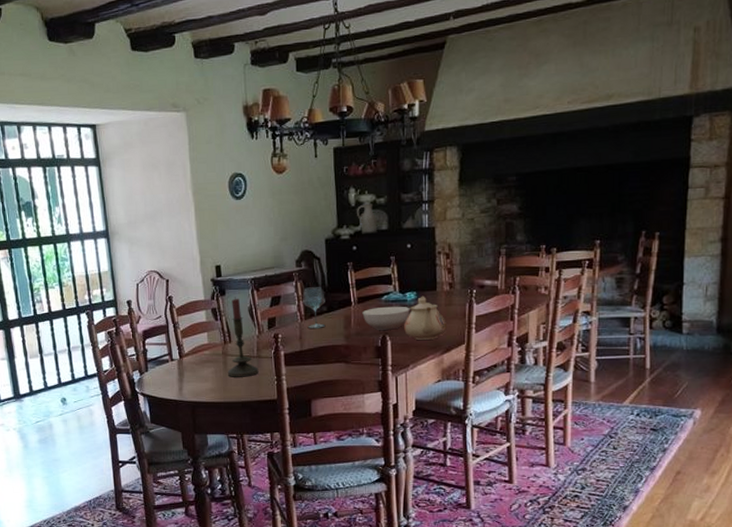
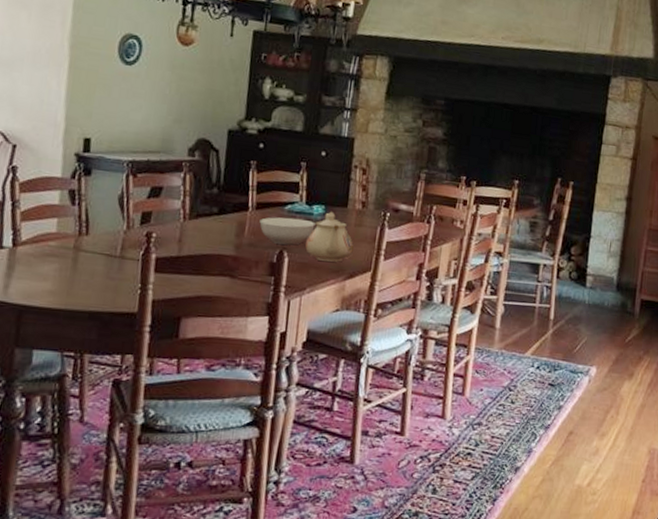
candle: present [227,297,259,377] -> none [76,179,120,281]
wine glass: present [303,286,326,329] -> none [190,182,218,233]
ceramic pitcher: present [357,203,378,235] -> none [269,99,292,134]

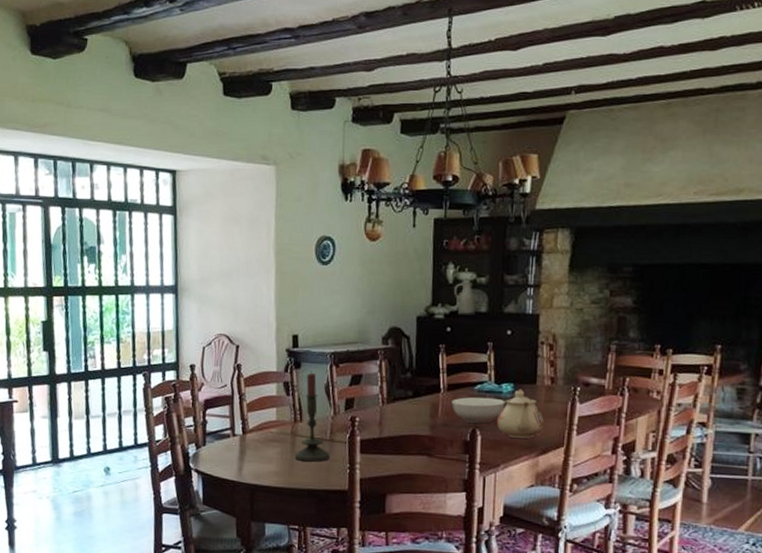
candle: none [76,179,120,281] -> present [294,371,330,462]
ceramic pitcher: none [269,99,292,134] -> present [454,282,476,316]

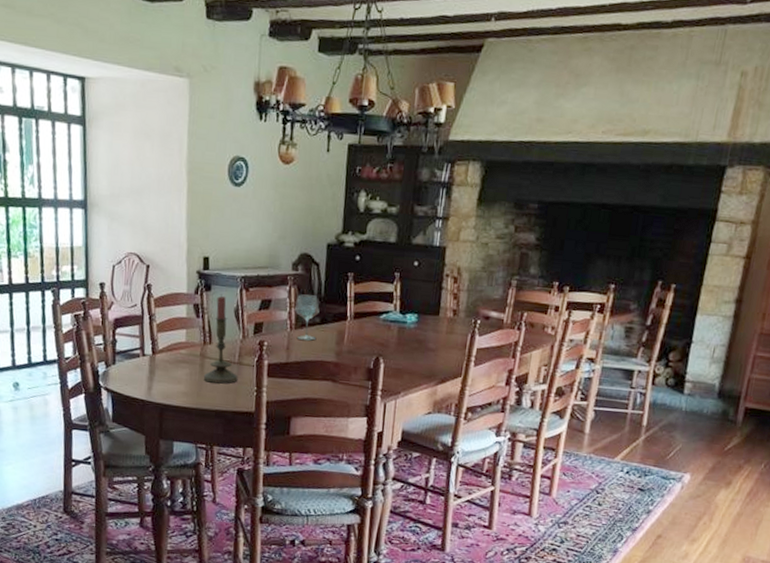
wine glass: none [386,367,412,415] -> present [295,294,320,341]
bowl: present [451,397,505,424] -> none [357,325,409,352]
ceramic pitcher: present [454,282,476,316] -> none [365,211,386,246]
teapot: present [497,388,545,439] -> none [399,319,445,369]

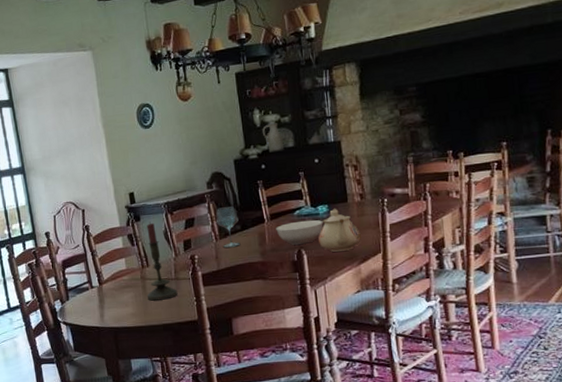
bowl: none [357,325,409,352] -> present [276,219,323,245]
ceramic pitcher: none [365,211,386,246] -> present [262,123,285,154]
teapot: none [399,319,445,369] -> present [318,208,361,253]

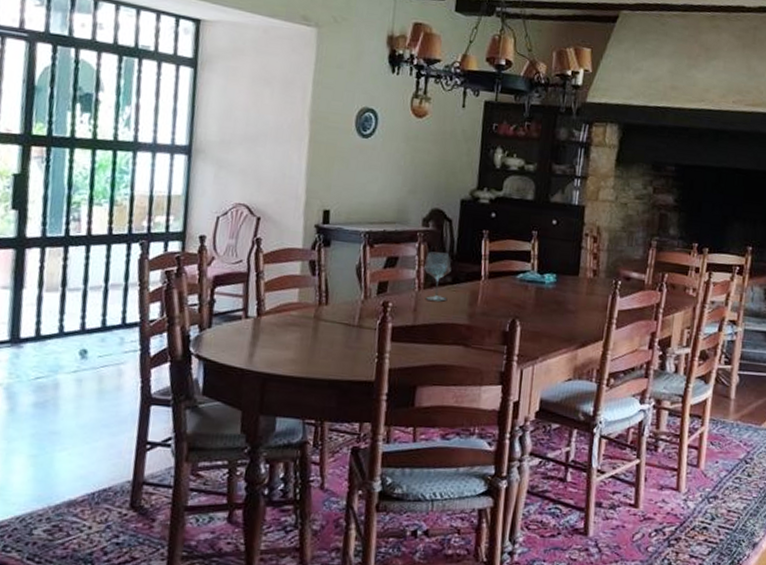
candle: present [146,221,178,301] -> none [316,250,358,350]
ceramic pitcher: present [262,123,285,154] -> none [501,168,523,203]
bowl: present [276,219,323,245] -> none [492,286,547,314]
teapot: present [318,208,361,253] -> none [537,280,586,332]

